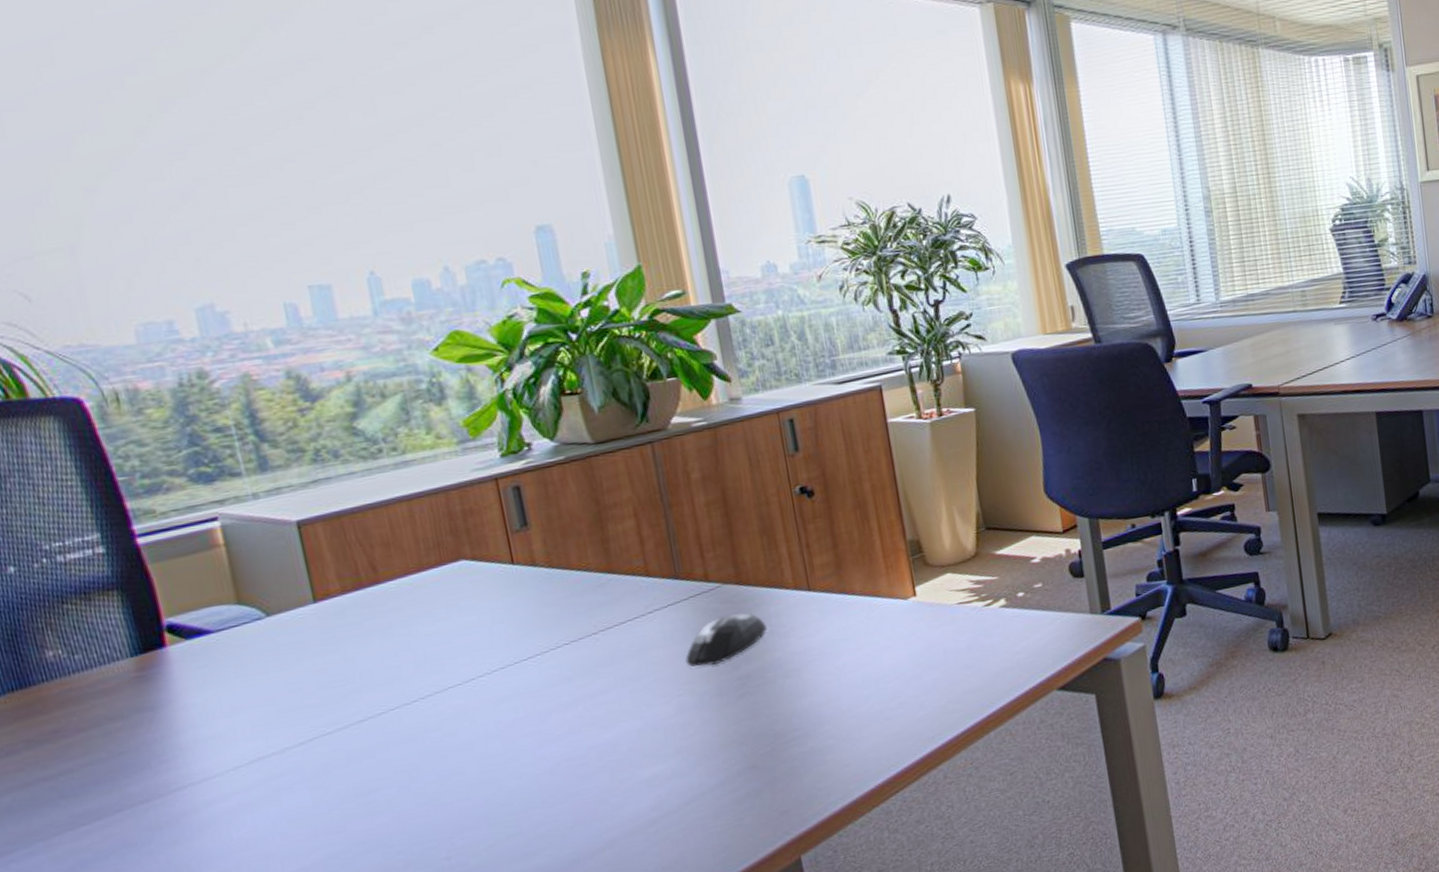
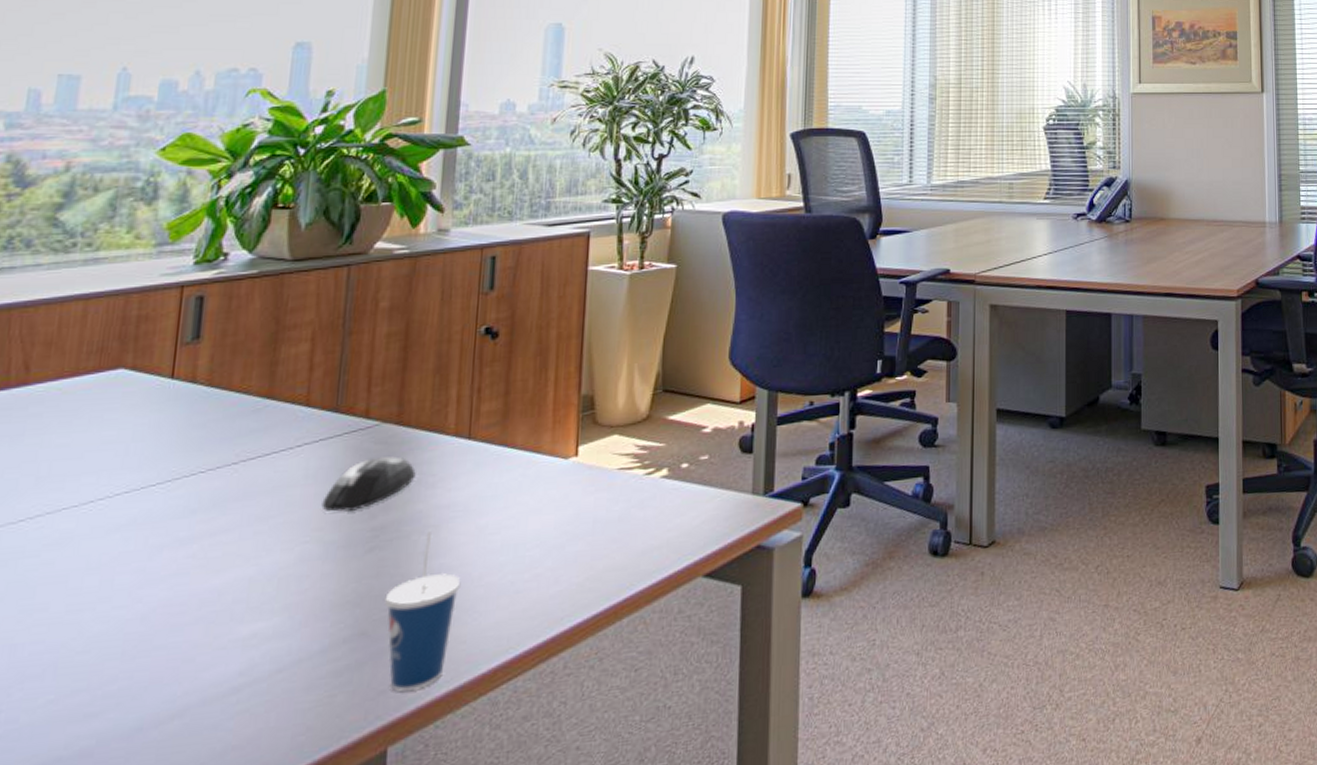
cup: none [765,675,835,811] -> present [384,532,461,691]

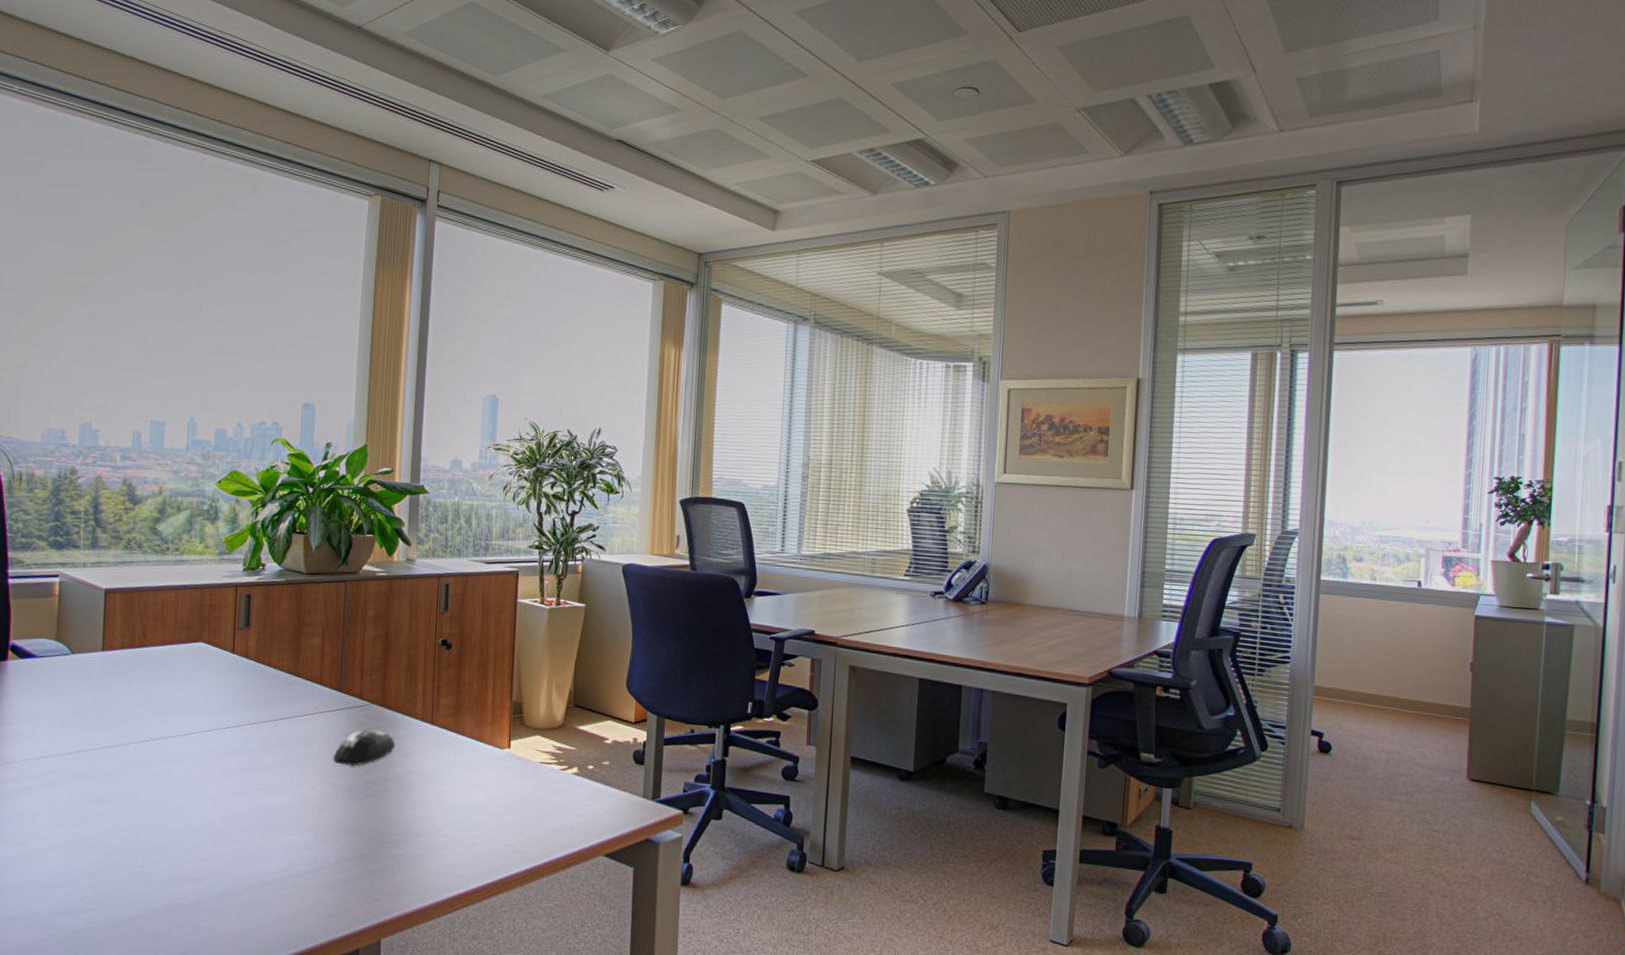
cup: present [384,532,461,691] -> none [376,789,428,902]

